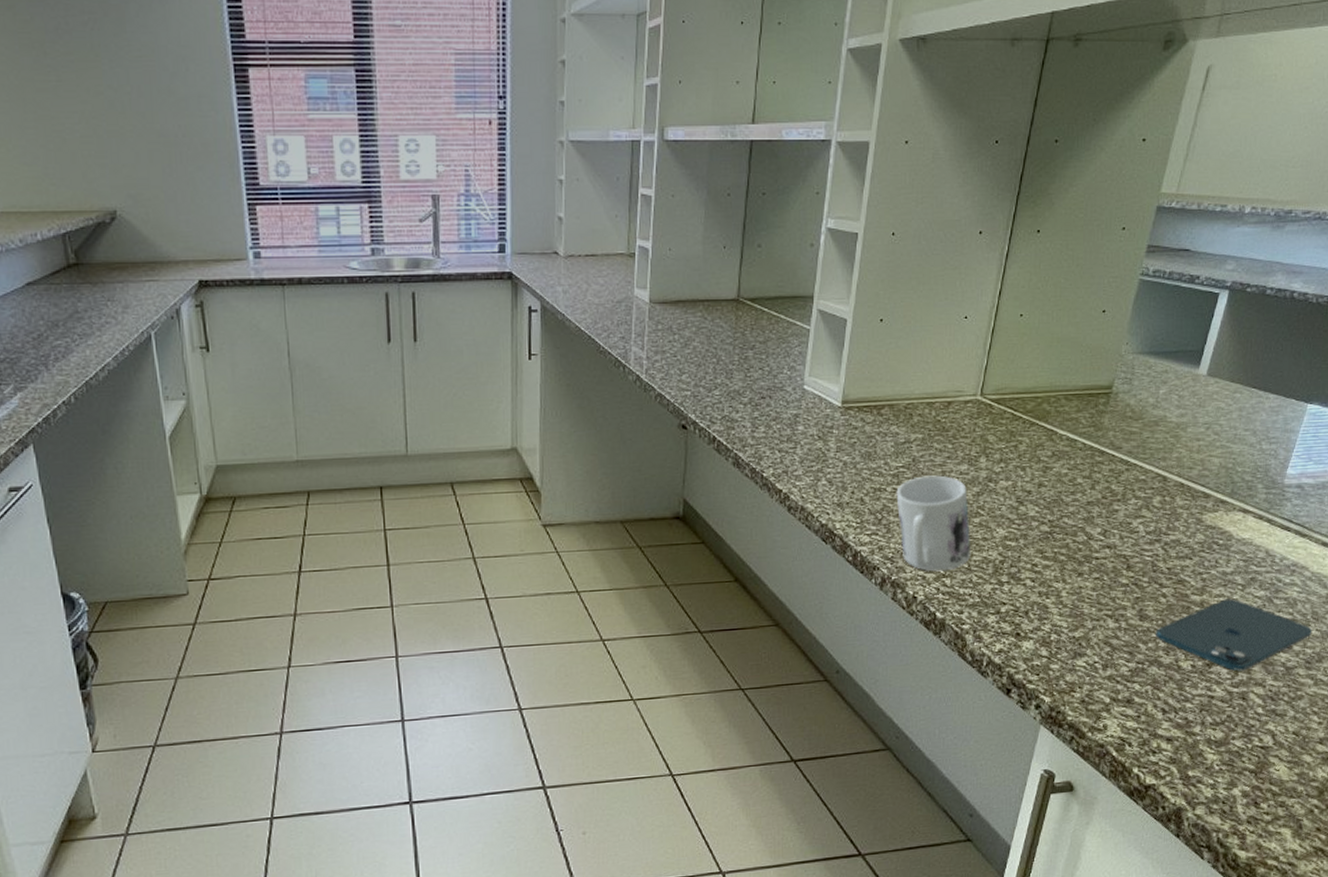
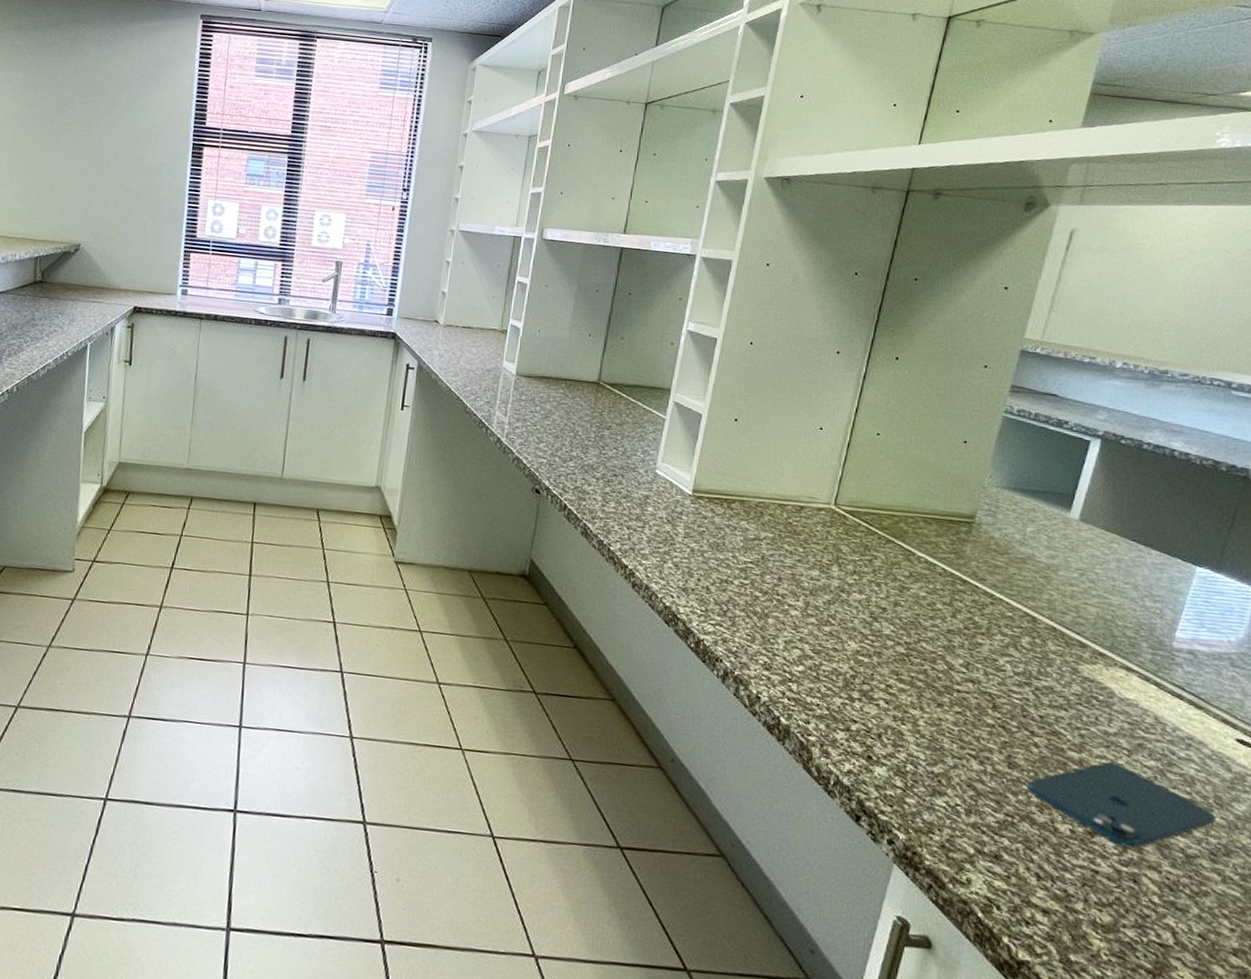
mug: present [896,475,971,572] -> none [743,575,821,676]

